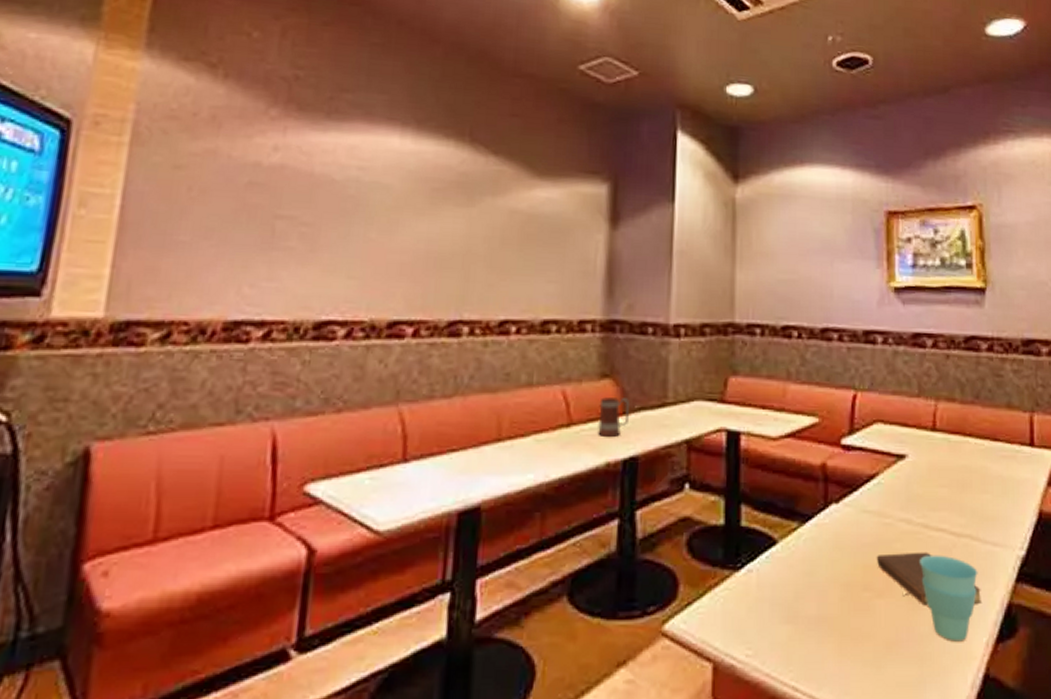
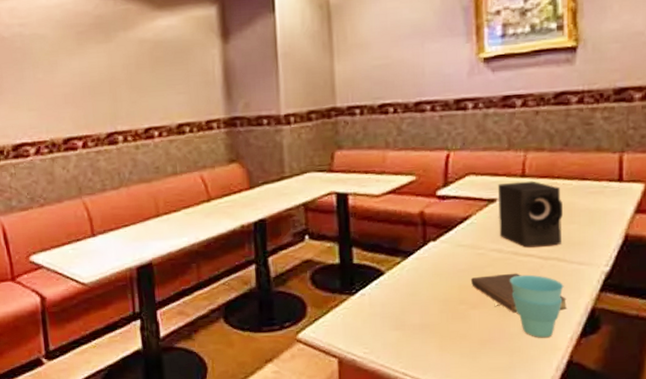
beer mug: present [598,397,629,438] -> none [230,176,255,208]
speaker: none [907,436,975,520] -> present [497,181,563,248]

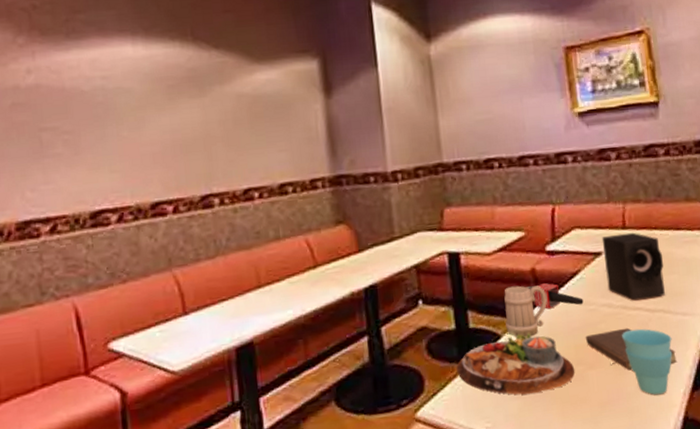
food platter: none [338,272,457,327] -> present [456,333,575,395]
beer mug: none [390,227,434,275] -> present [504,285,547,337]
microphone: none [413,225,472,251] -> present [526,282,584,309]

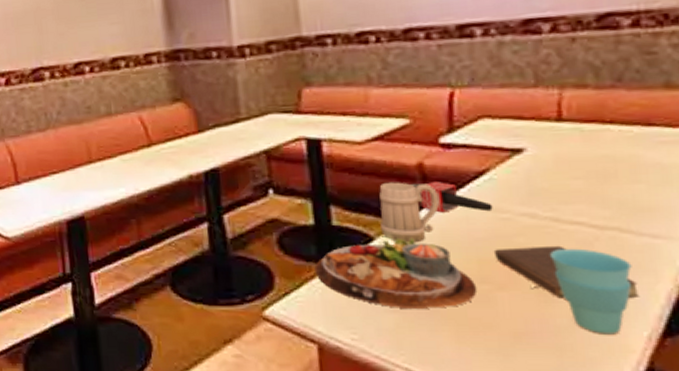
speaker: present [601,232,665,301] -> none [523,126,623,213]

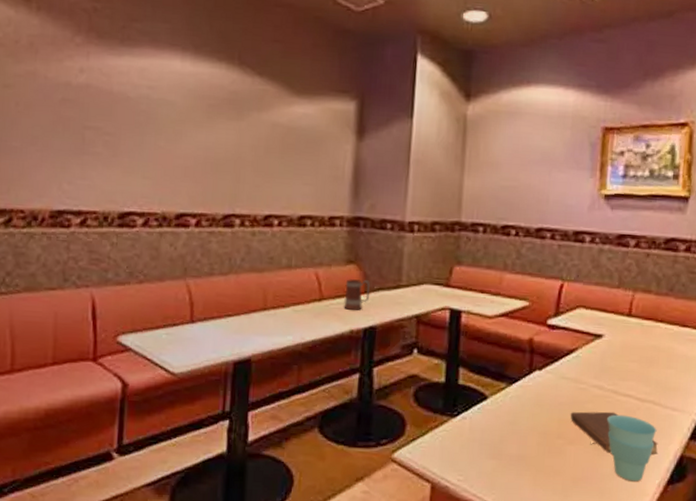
beer mug: none [174,118,205,154] -> present [344,279,370,311]
food platter: present [314,238,477,310] -> none [439,399,555,458]
beer mug: present [379,182,439,243] -> none [494,352,540,403]
microphone: present [410,180,493,213] -> none [521,354,575,382]

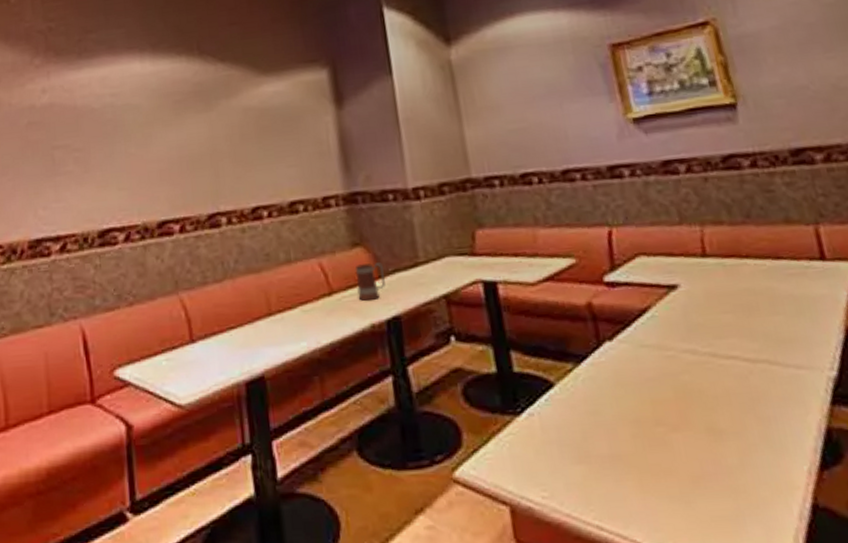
book: present [570,411,658,455] -> none [663,381,796,437]
cup: present [607,414,657,482] -> none [713,383,787,472]

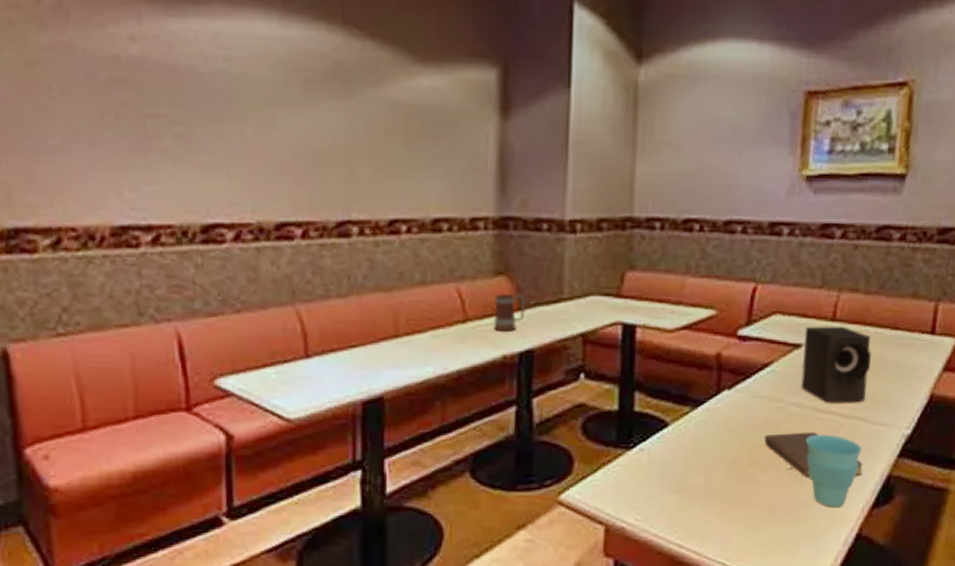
book: none [663,381,796,437] -> present [764,432,863,478]
speaker: none [675,261,769,347] -> present [801,326,871,403]
cup: none [713,383,787,472] -> present [806,434,862,507]

